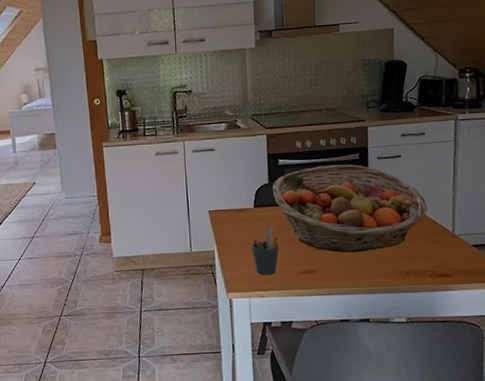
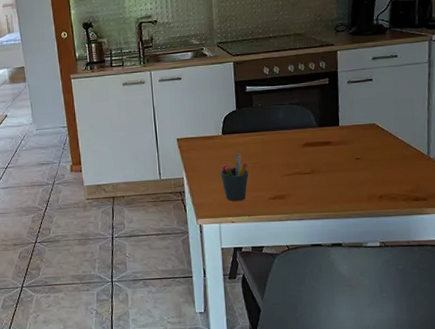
fruit basket: present [273,164,428,253] -> none [240,89,402,178]

